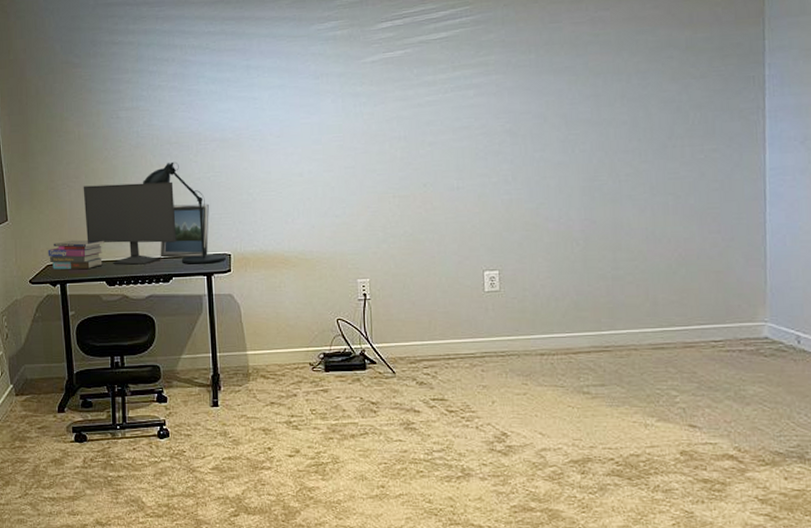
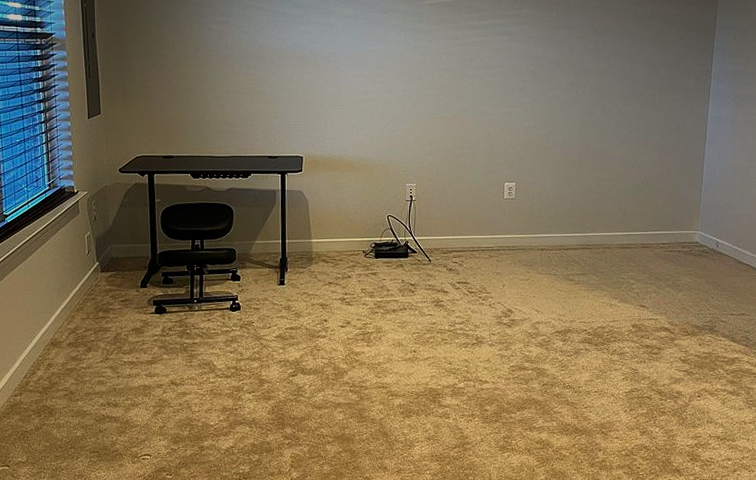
books: present [48,240,104,270] -> none [138,135,191,163]
computer monitor: present [83,181,177,265] -> none [174,88,257,161]
desk lamp: present [142,161,226,264] -> none [228,73,298,164]
picture frame: present [160,203,210,258] -> none [241,111,288,158]

